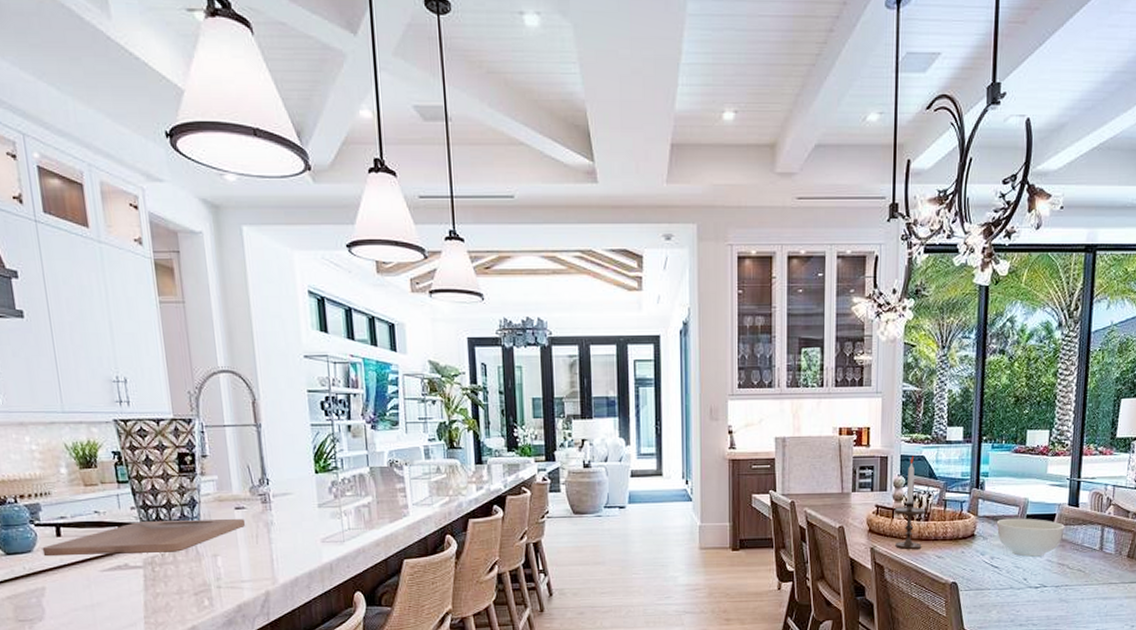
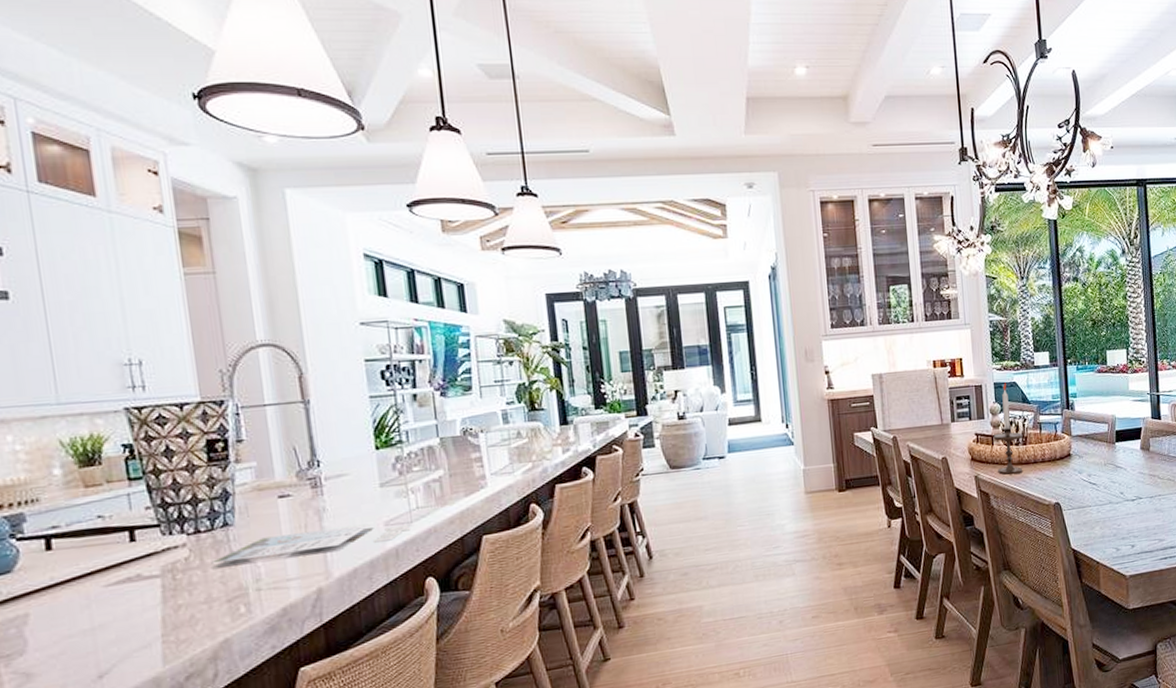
cutting board: present [42,518,246,557] -> none [25,507,292,577]
magazine: none [182,539,344,565] -> present [211,523,412,569]
bowl: present [996,518,1065,557] -> none [1089,434,1151,471]

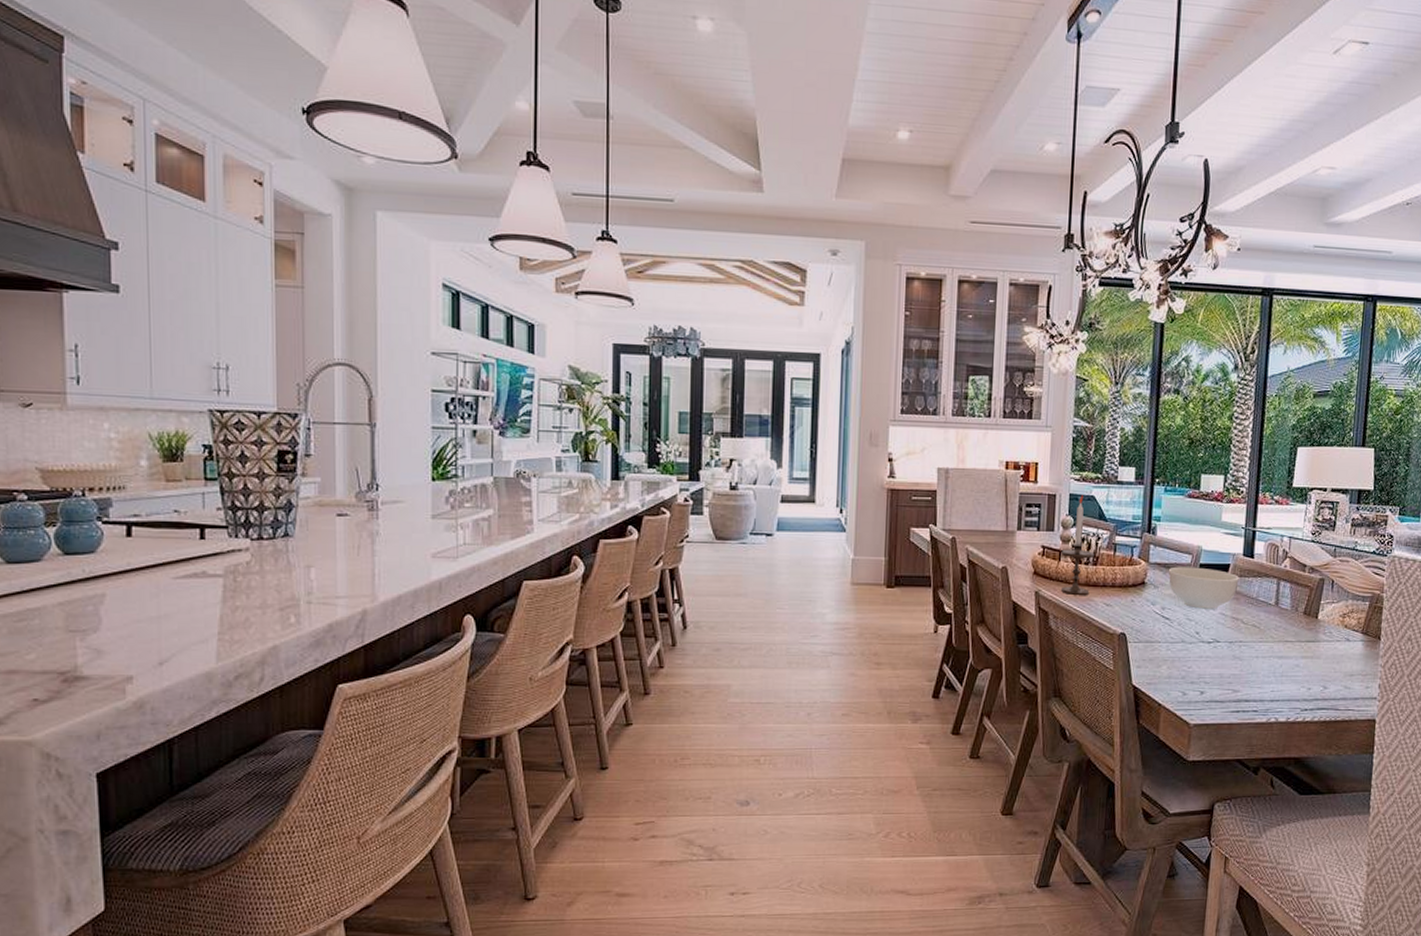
magazine: present [211,523,412,569] -> none [269,552,456,577]
bowl: none [1089,434,1151,471] -> present [1168,566,1239,609]

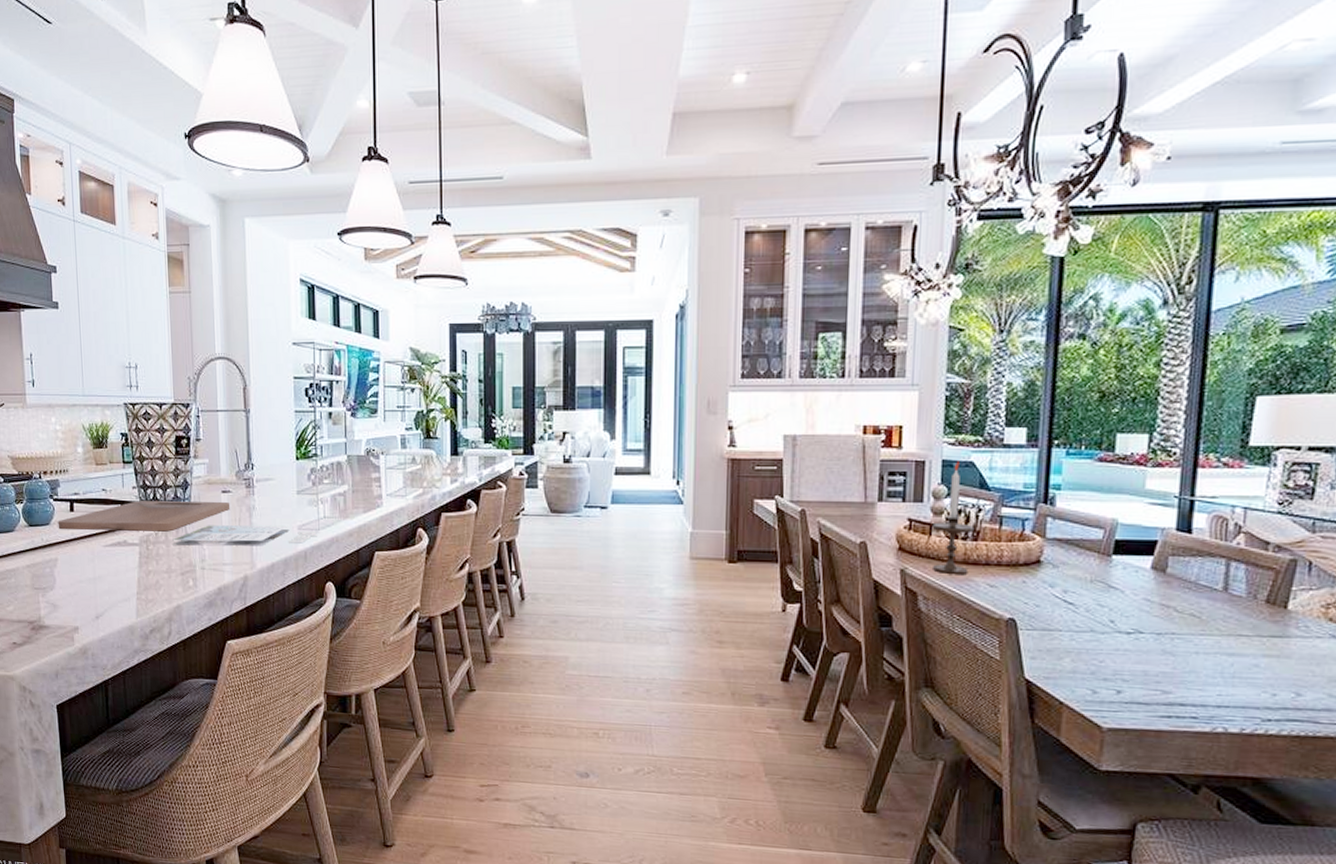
cutting board: none [107,524,348,561] -> present [58,501,231,532]
magazine: none [269,552,456,577] -> present [172,524,318,546]
bowl: present [1168,566,1239,609] -> none [1071,543,1171,594]

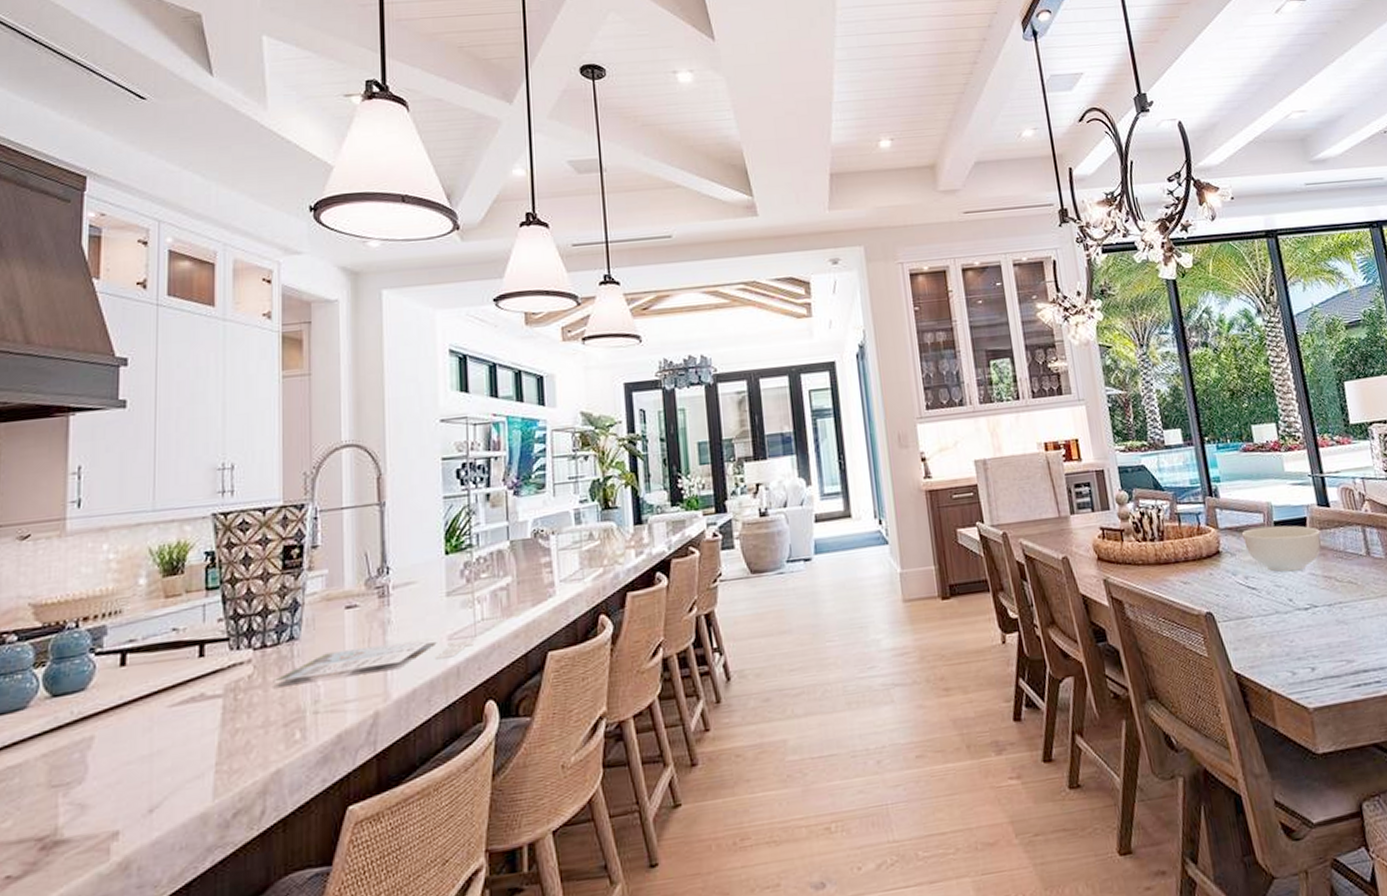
cutting board: present [58,501,231,532] -> none [99,619,357,695]
candlestick: present [932,461,974,576] -> none [1122,466,1163,578]
bowl: none [1071,543,1171,594] -> present [1241,525,1321,572]

